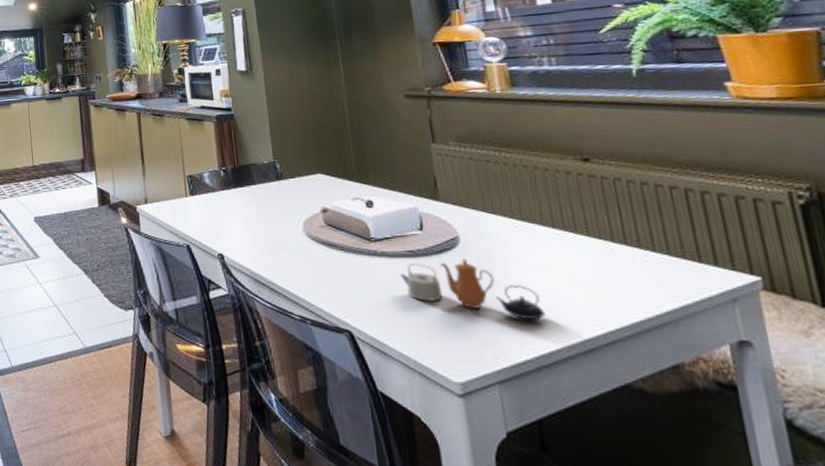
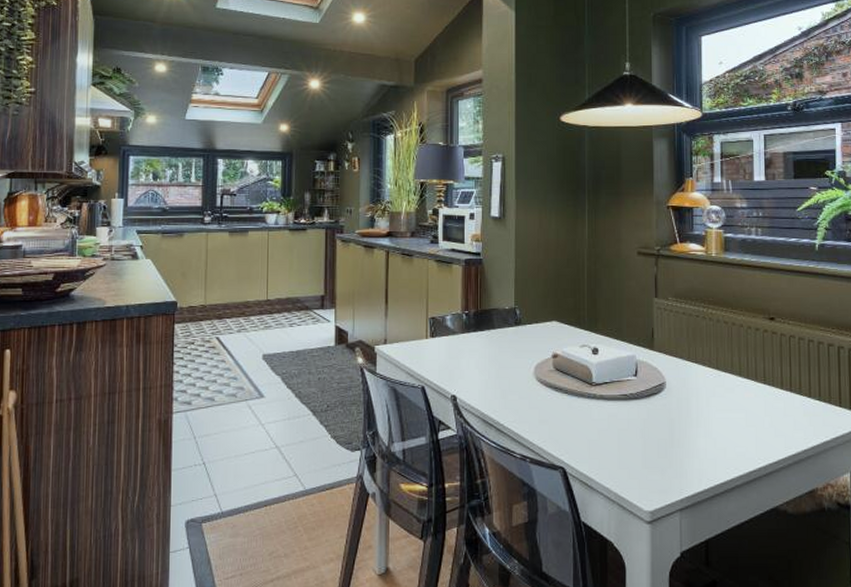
teapot: present [400,258,546,320] -> none [613,402,724,456]

